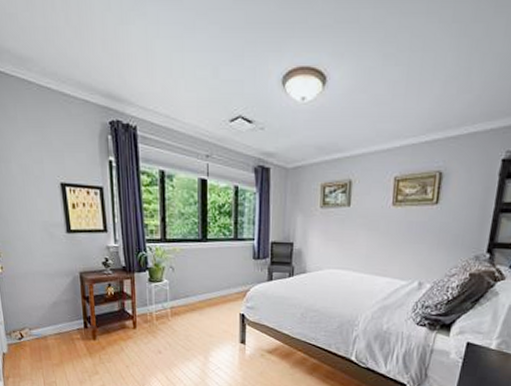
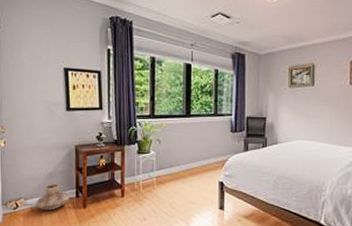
vase: none [41,313,78,342] -> present [35,183,70,211]

